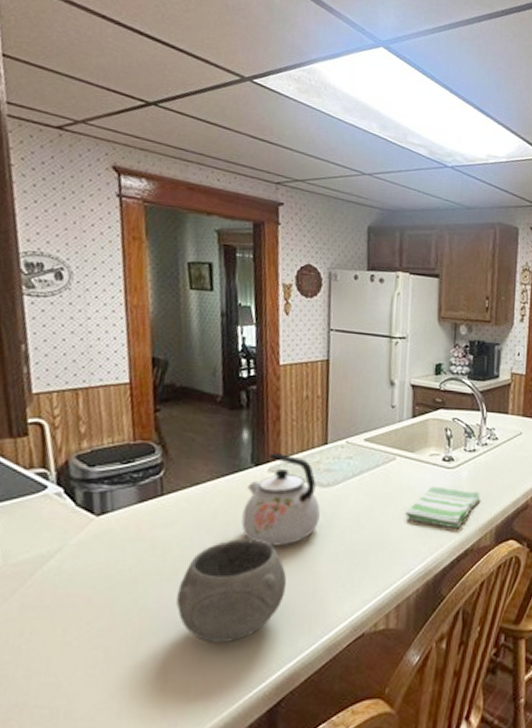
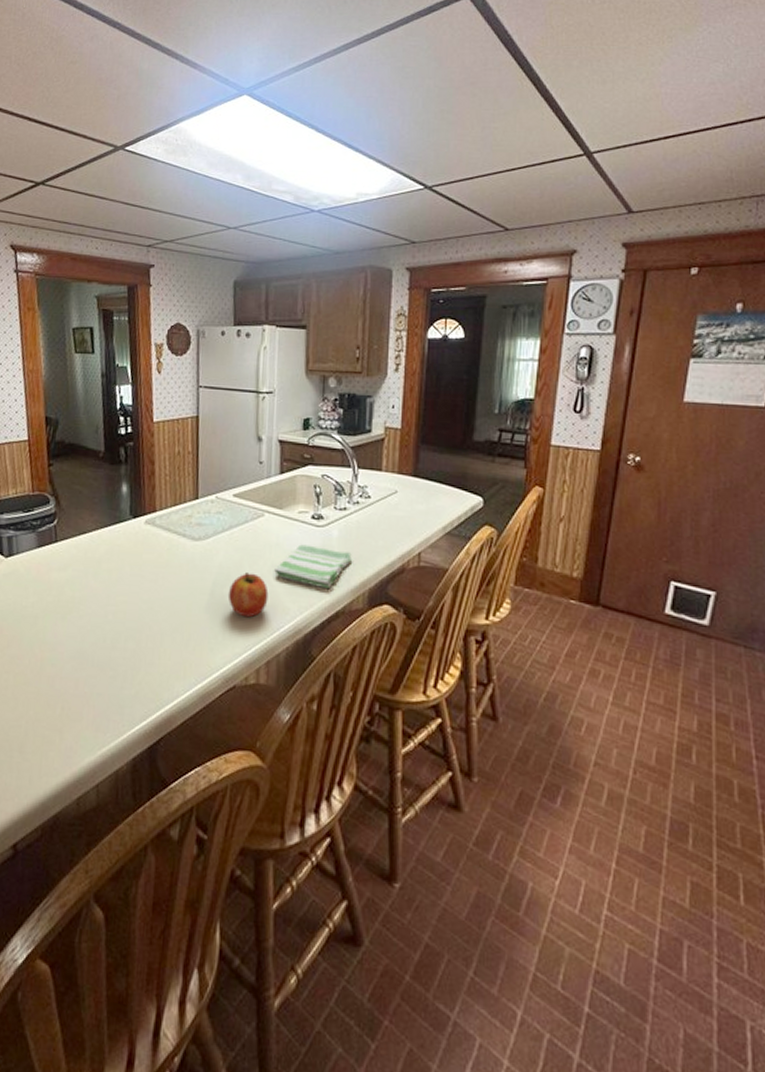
bowl: present [176,538,287,643] -> none [70,585,164,680]
kettle: present [241,452,320,546] -> none [122,505,193,595]
fruit: none [357,517,399,563] -> present [228,572,269,618]

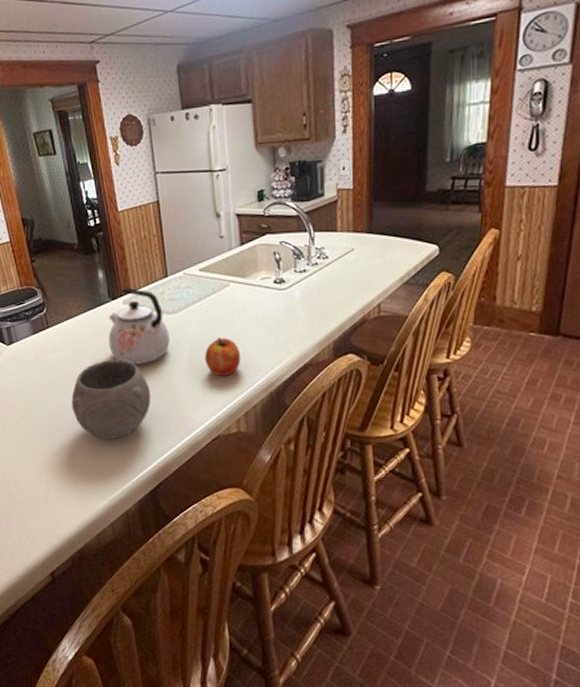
bowl: none [70,585,164,680] -> present [71,358,151,439]
kettle: none [122,505,193,595] -> present [108,287,170,365]
dish towel: present [274,544,352,588] -> none [244,307,315,344]

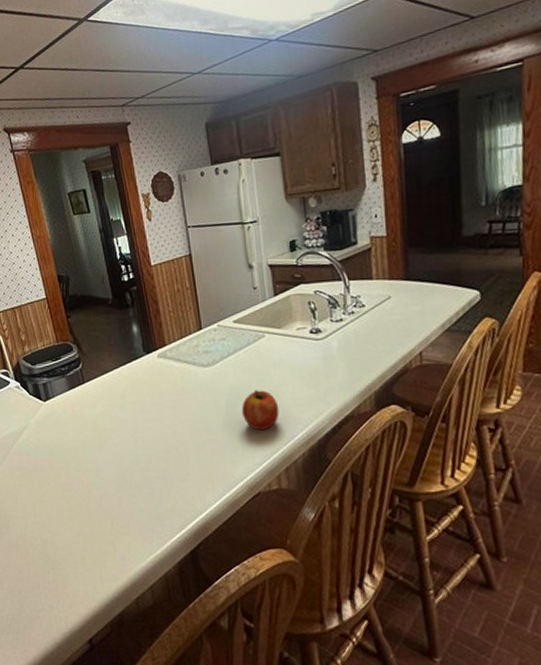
bowl: present [71,358,151,439] -> none [108,413,189,497]
kettle: present [108,287,170,365] -> none [144,340,206,419]

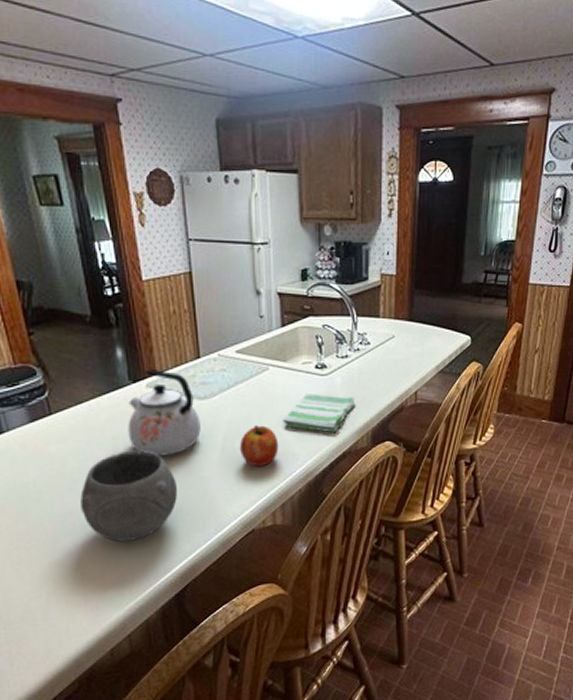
bowl: none [108,413,189,497] -> present [80,450,178,542]
kettle: none [144,340,206,419] -> present [128,368,201,456]
dish towel: none [281,358,354,396] -> present [283,393,355,432]

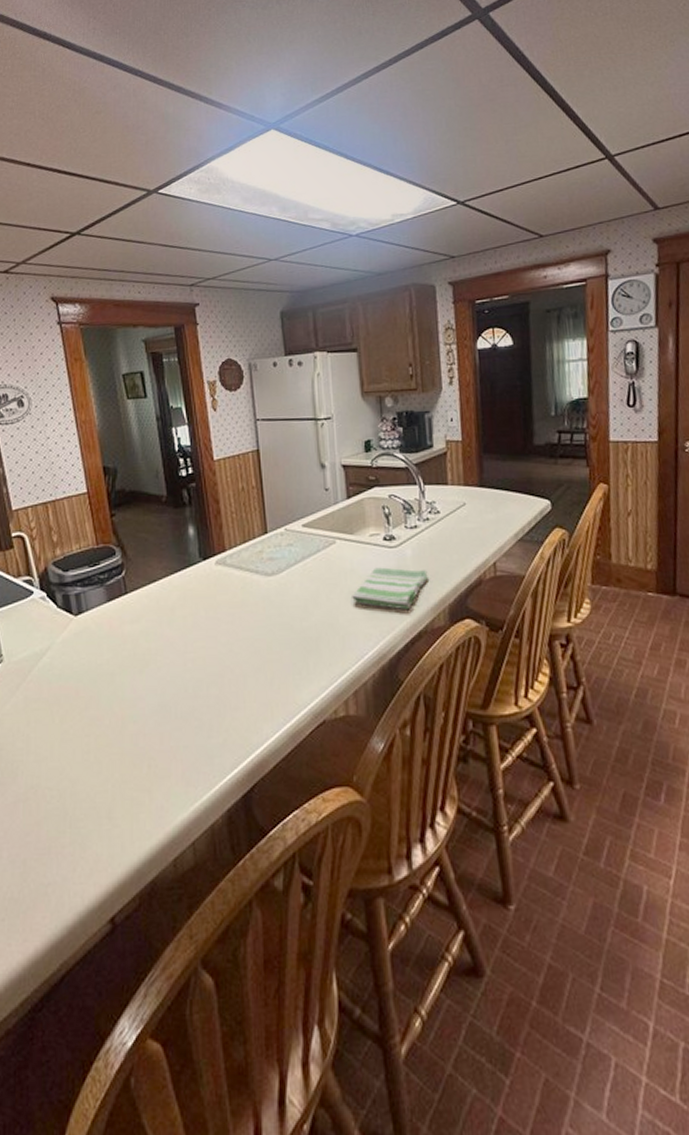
bowl: present [80,450,178,542] -> none [150,629,246,730]
kettle: present [128,368,201,456] -> none [197,545,268,637]
fruit: present [239,425,279,467] -> none [307,602,349,649]

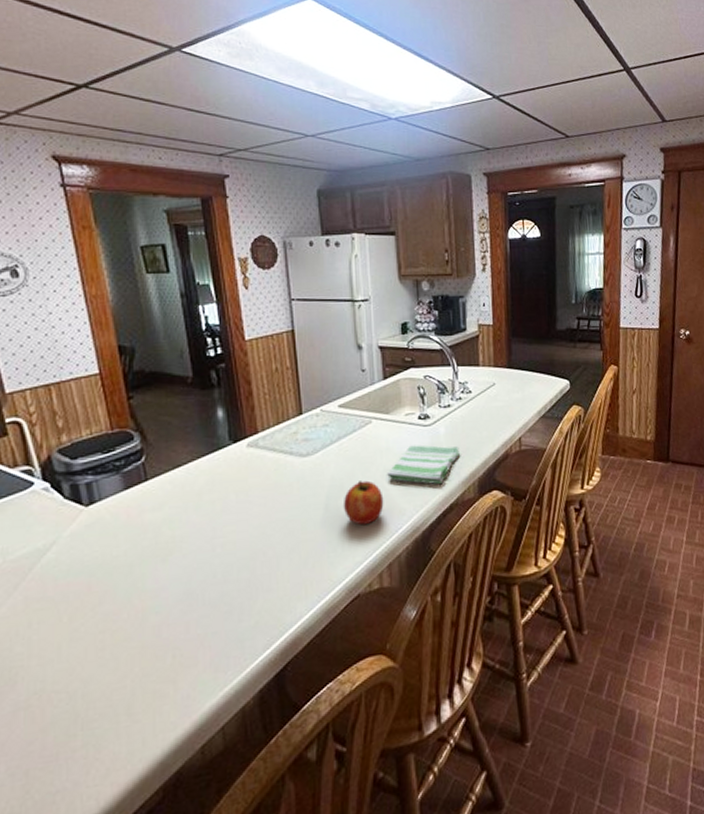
fruit: none [307,602,349,649] -> present [343,480,384,526]

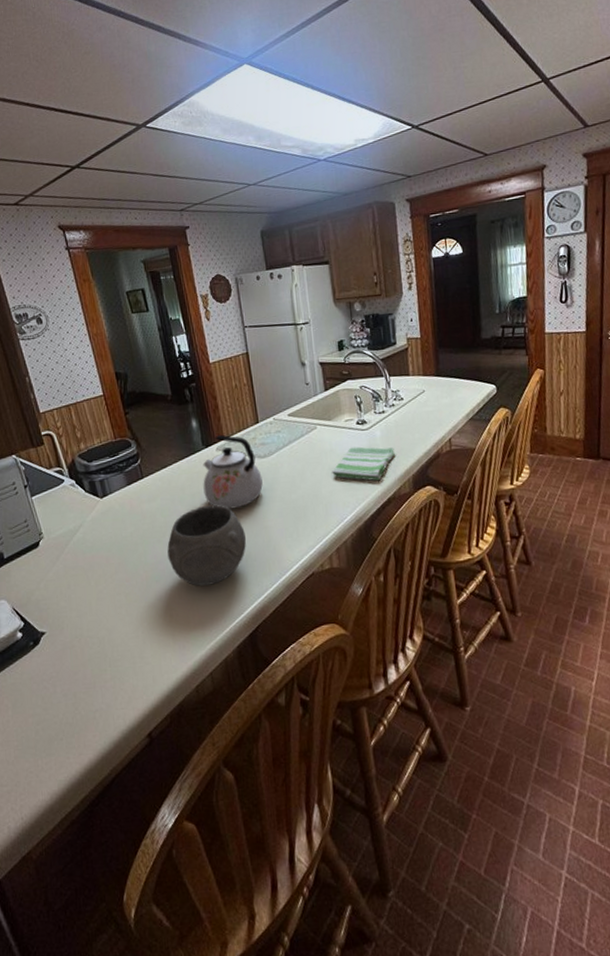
bowl: none [174,513,279,617] -> present [167,504,247,586]
kettle: none [227,427,303,519] -> present [203,434,263,509]
fruit: present [343,480,384,526] -> none [296,477,331,515]

